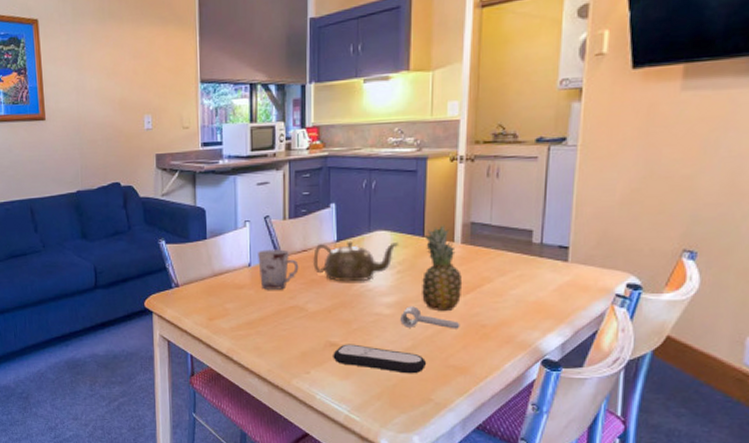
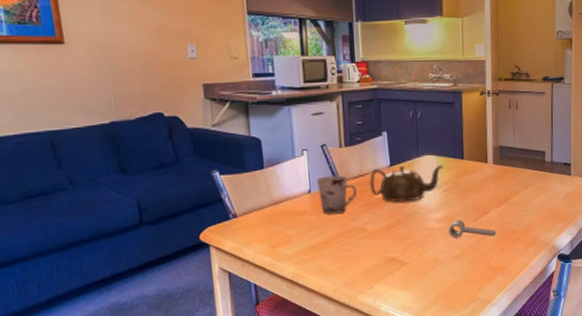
remote control: present [333,344,427,374] -> none [393,257,473,279]
fruit: present [422,225,463,311] -> none [464,149,497,222]

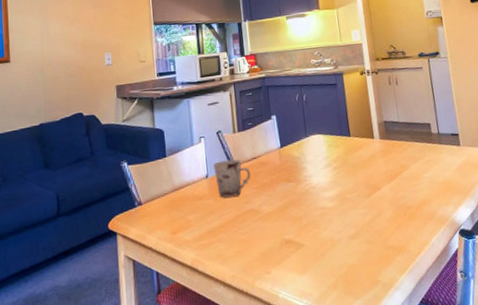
teapot: present [370,165,443,202] -> none [262,143,331,183]
cylinder: present [449,219,497,238] -> none [342,197,391,217]

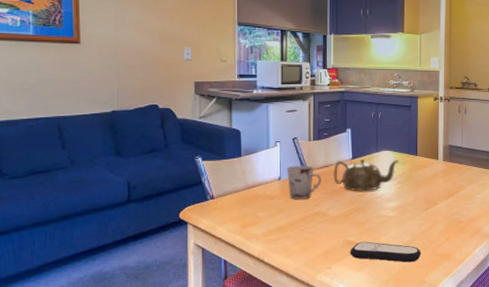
teapot: none [262,143,331,183] -> present [333,158,399,191]
remote control: none [289,238,370,260] -> present [350,241,422,263]

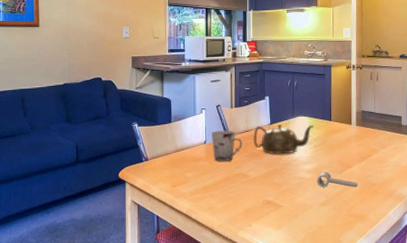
remote control: present [350,241,422,263] -> none [269,201,337,223]
cylinder: none [401,209,444,226] -> present [317,171,358,188]

